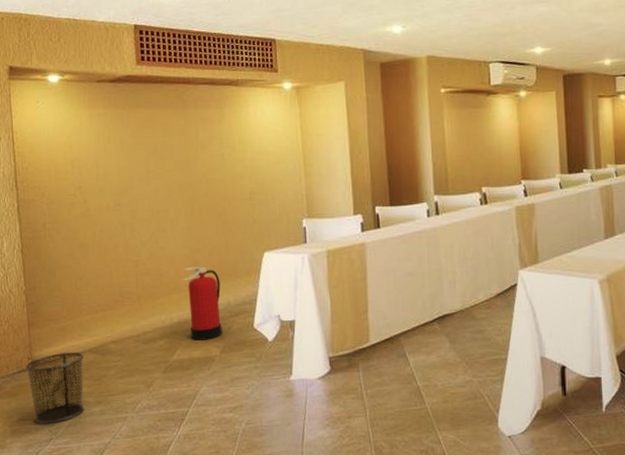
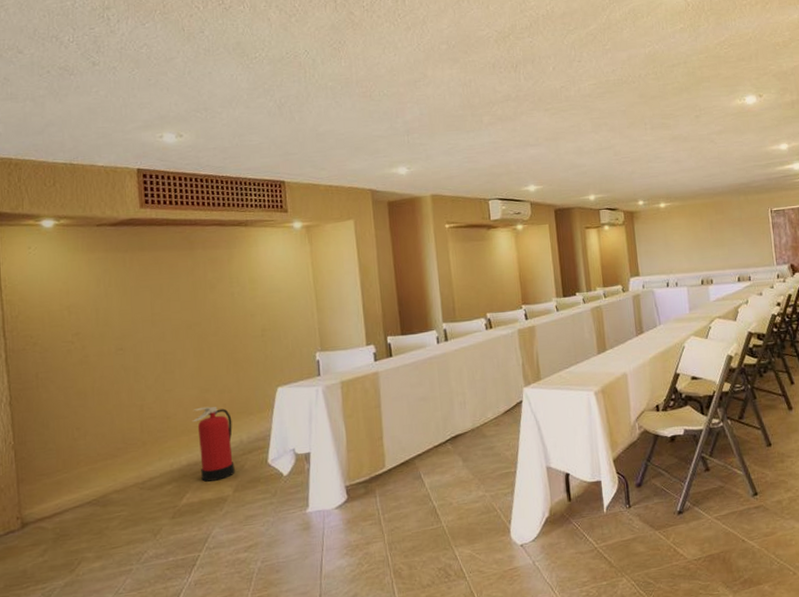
waste bin: present [25,352,85,424] -> none [13,506,83,588]

